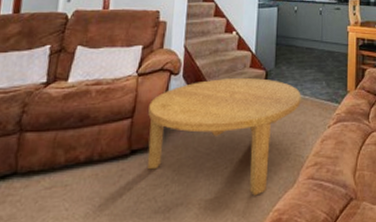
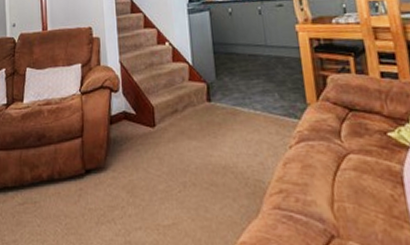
coffee table: present [147,78,301,196] -> none [95,92,252,225]

